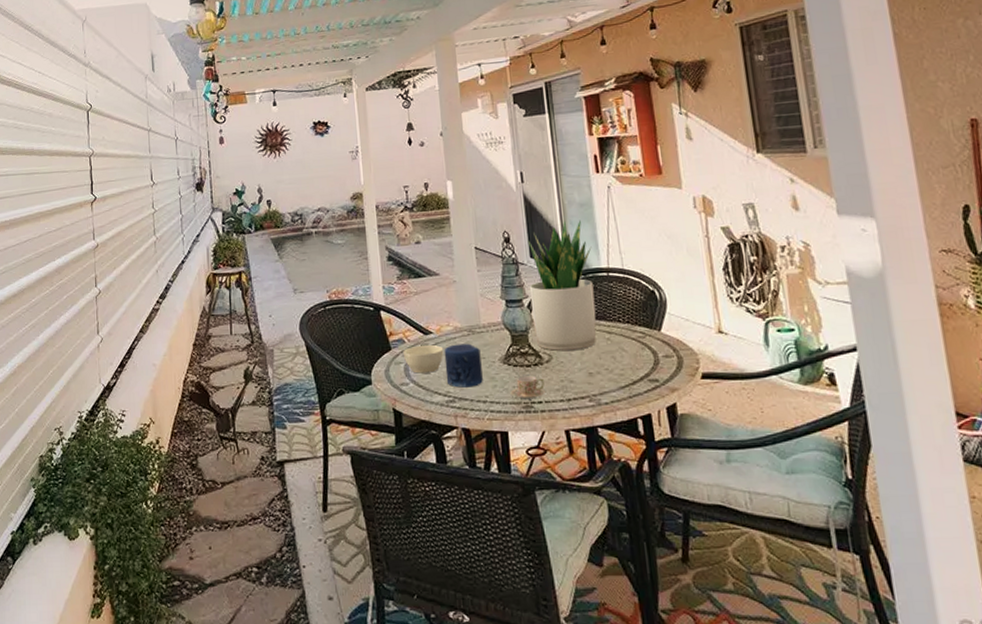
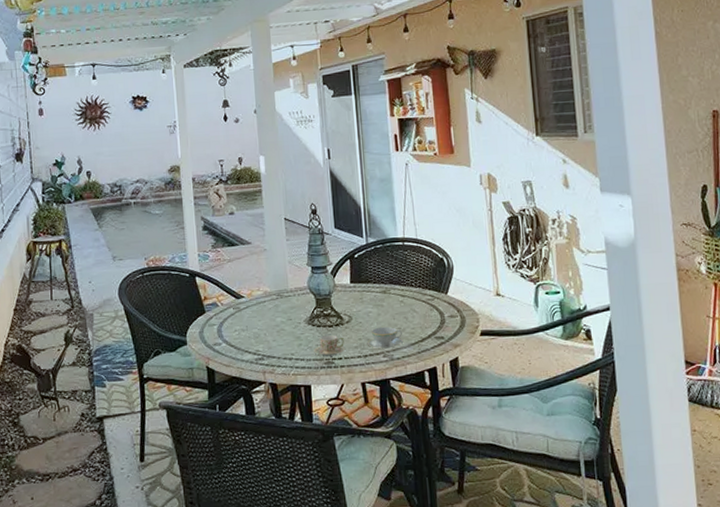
bowl: present [402,344,444,374] -> none [216,307,254,334]
candle: present [444,343,483,388] -> none [254,306,289,347]
planter: present [527,220,597,351] -> none [332,194,392,313]
teacup: none [570,367,612,392] -> present [367,326,404,349]

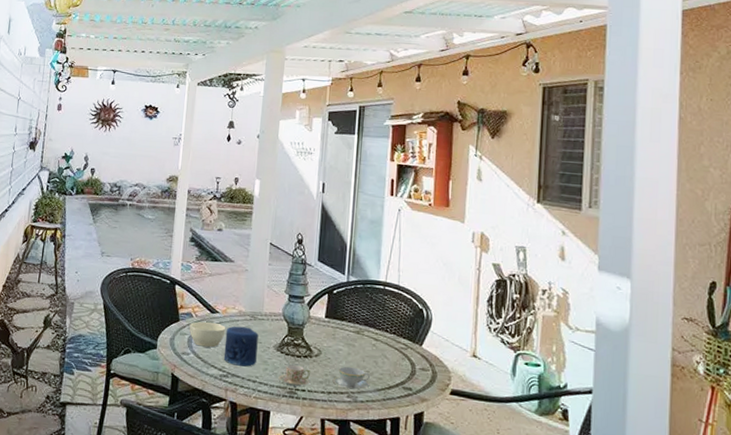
bowl: none [216,307,254,334] -> present [189,321,226,348]
candle: none [254,306,289,347] -> present [223,326,259,367]

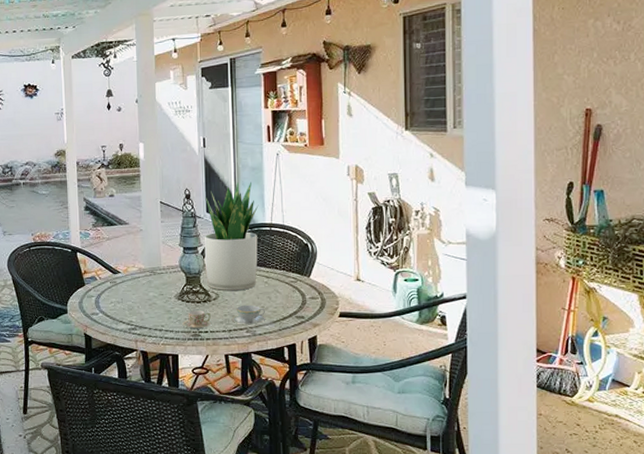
bowl: present [189,321,226,348] -> none [94,282,129,306]
candle: present [223,326,259,367] -> none [129,282,160,318]
planter: none [310,234,374,350] -> present [204,182,259,291]

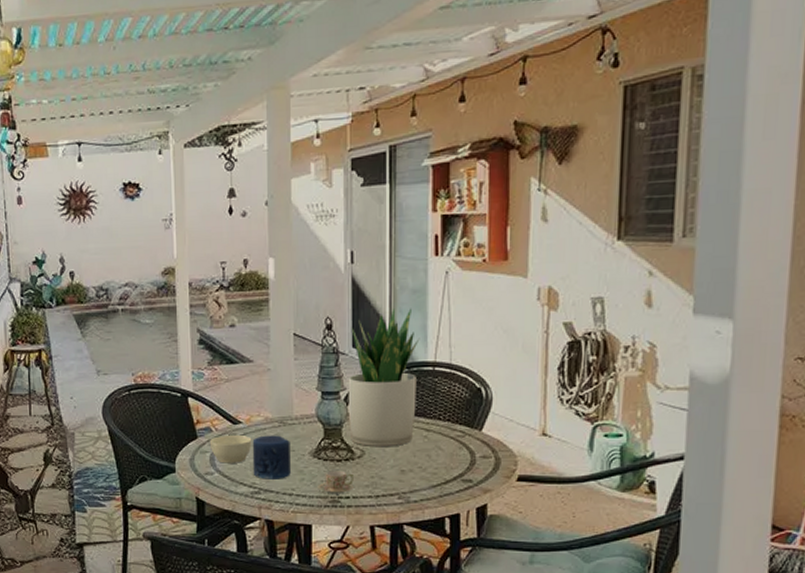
bowl: none [94,282,129,306] -> present [209,434,252,463]
candle: none [129,282,160,318] -> present [252,435,291,479]
teacup: present [231,305,266,325] -> none [380,464,424,490]

